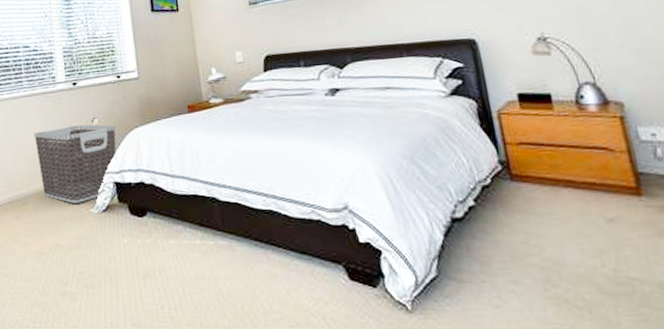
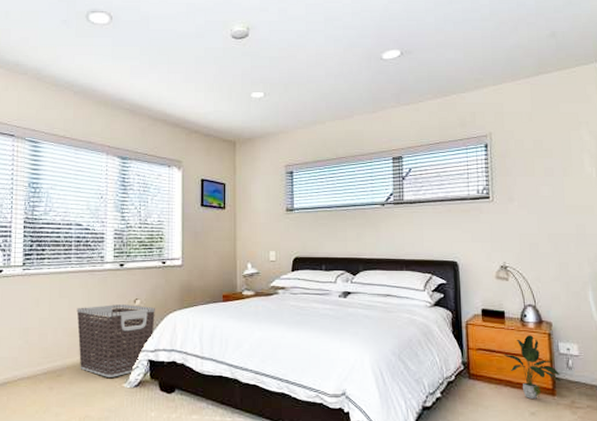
potted plant: none [556,120,648,203] -> present [503,335,561,400]

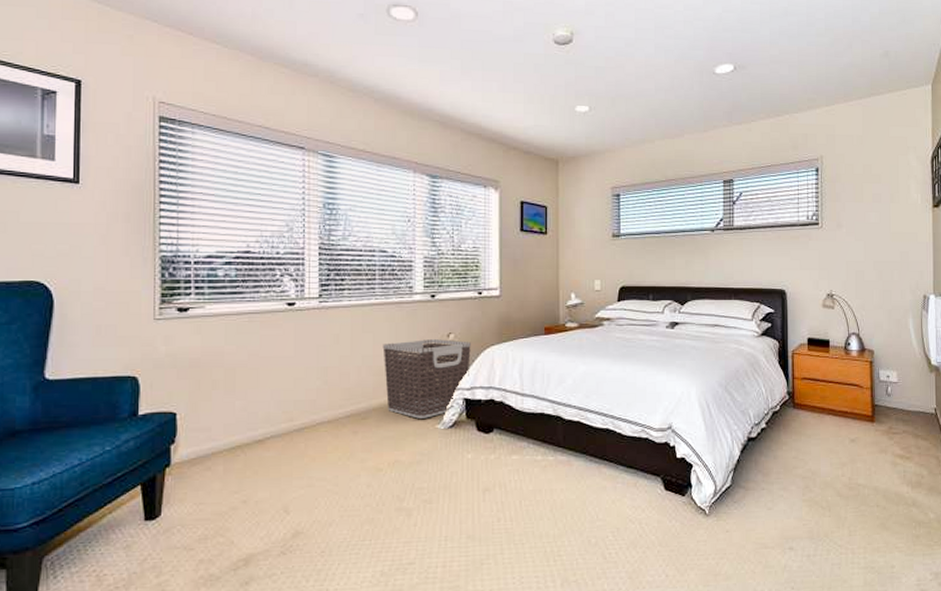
potted plant: present [503,335,561,400] -> none [827,363,880,427]

